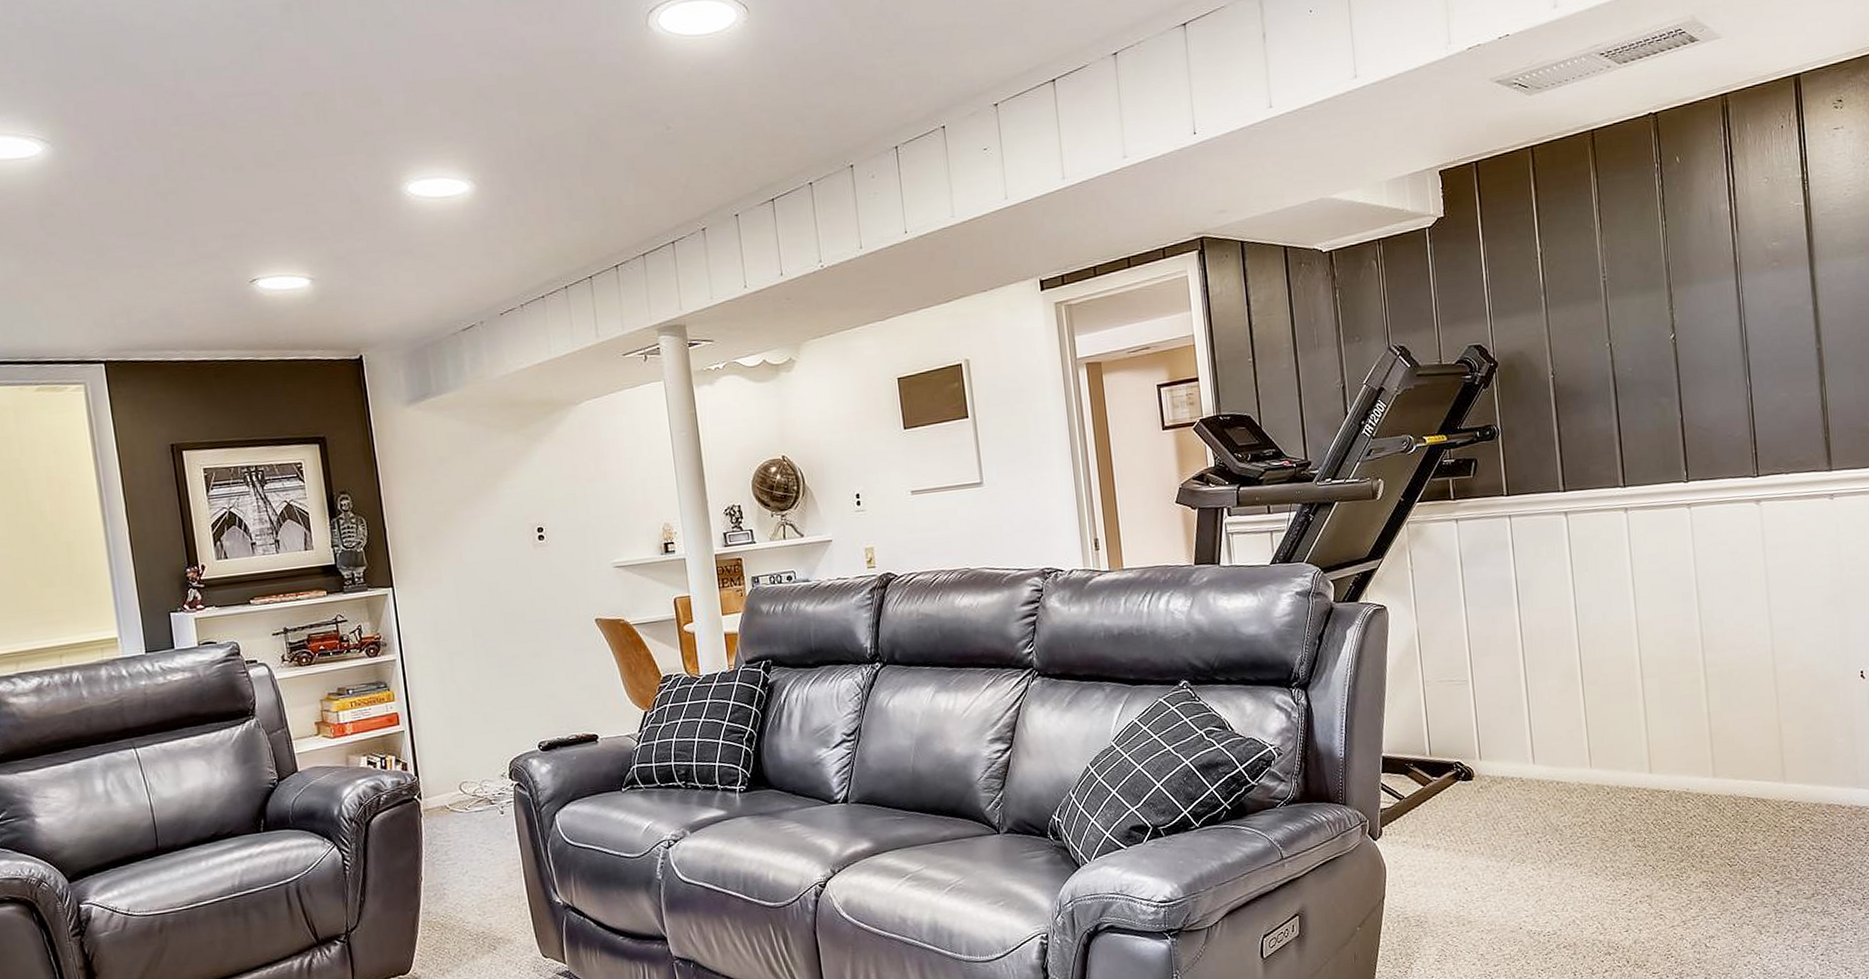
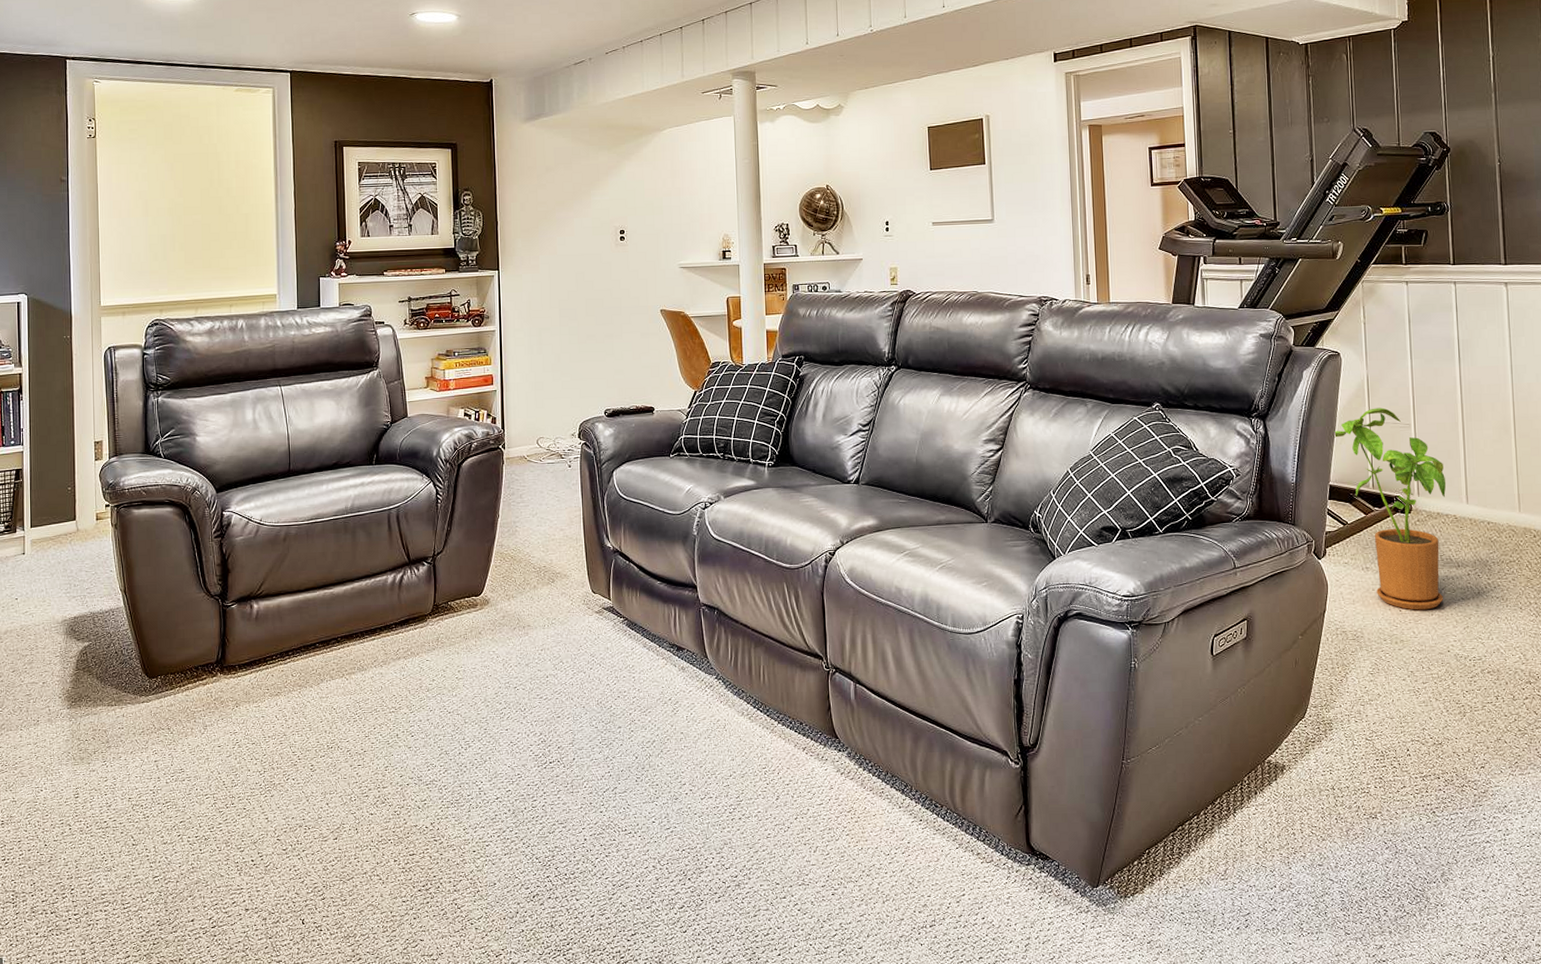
house plant: none [1384,664,1512,887] -> present [1333,407,1447,610]

